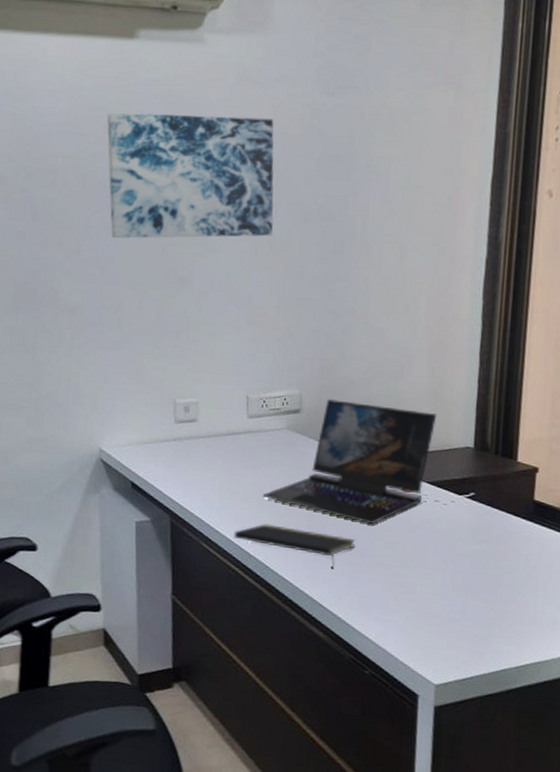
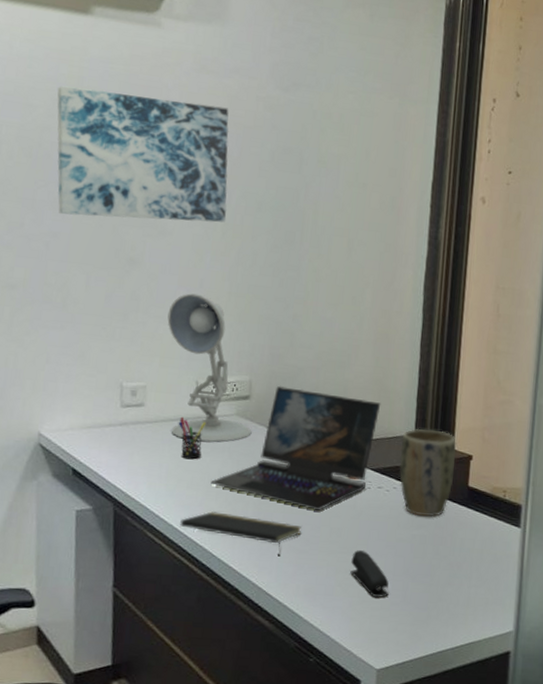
desk lamp: none [217,309,303,457] -> present [167,293,252,443]
pen holder: none [230,431,257,473] -> present [178,416,206,460]
stapler: none [406,564,447,613] -> present [350,550,389,598]
plant pot: none [457,439,520,532] -> present [399,428,456,517]

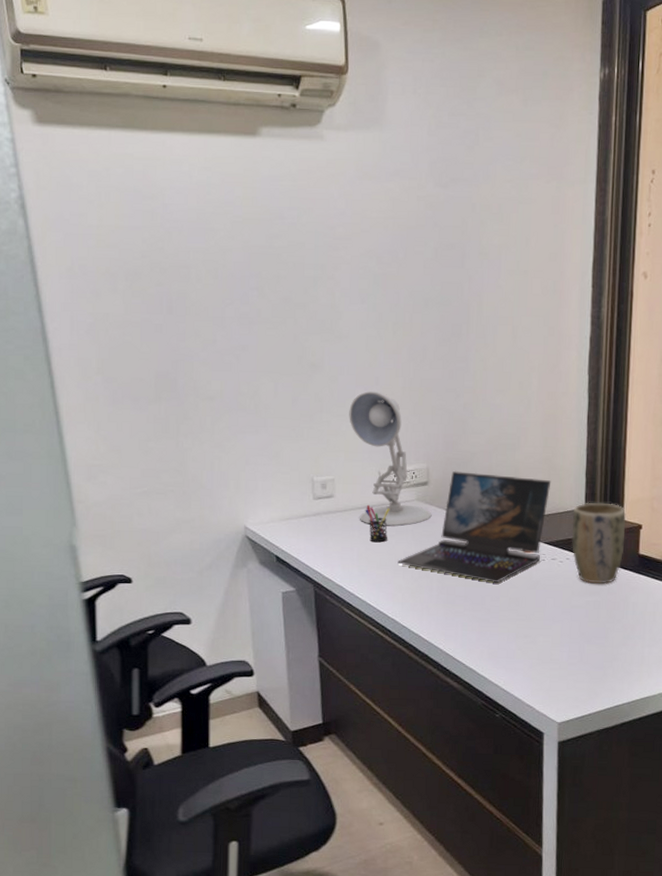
wall art: present [57,85,229,223] -> none [234,207,396,328]
notepad: present [180,511,302,557] -> none [373,588,483,626]
stapler: present [350,550,389,598] -> none [529,617,566,659]

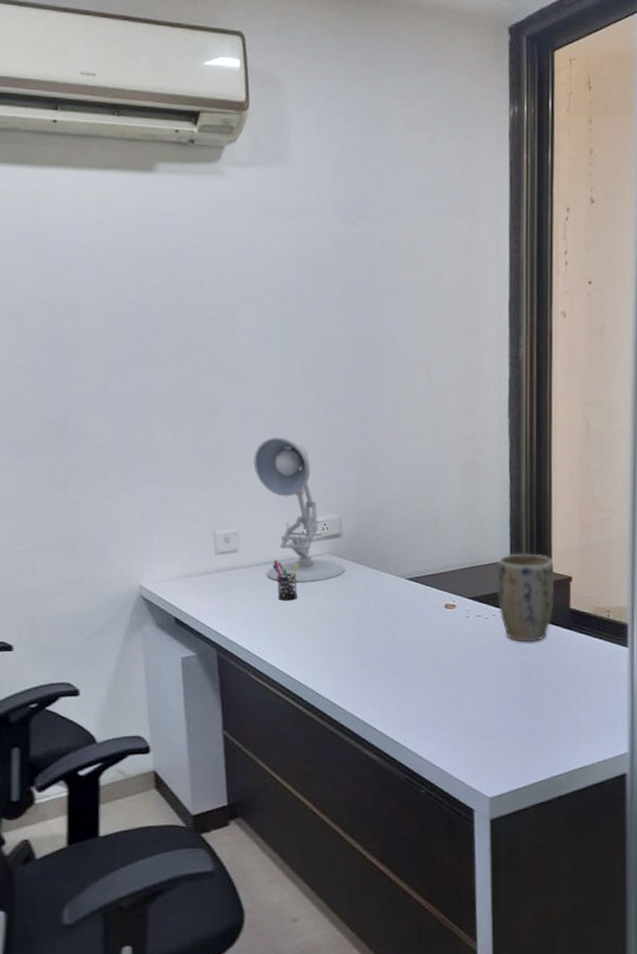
laptop: present [398,470,552,583] -> none [309,521,474,643]

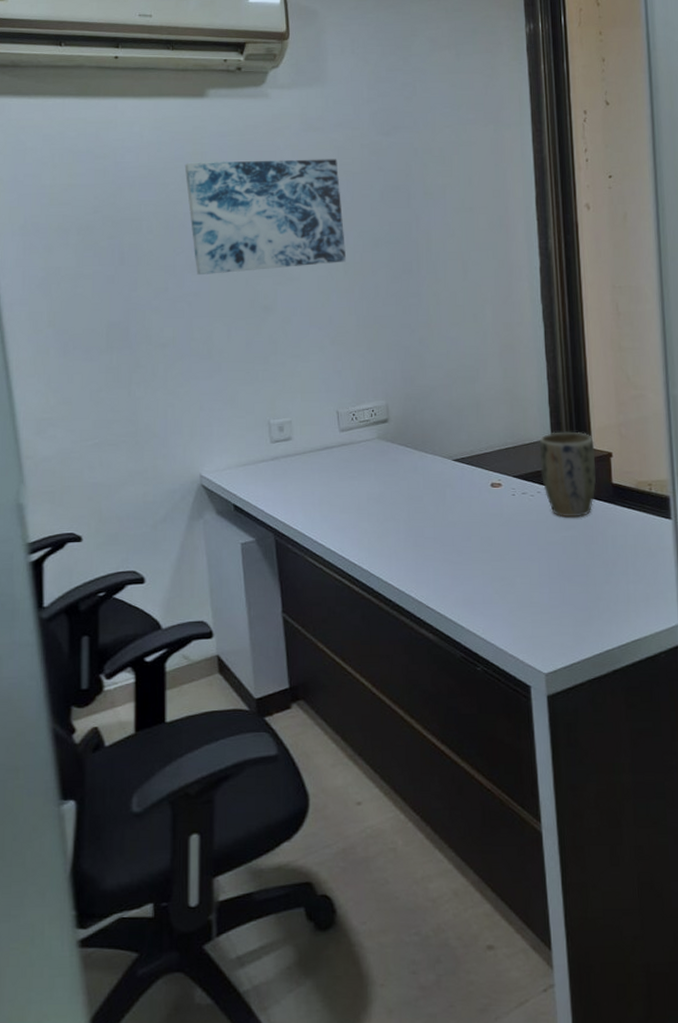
wall art: none [129,245,303,371] -> present [184,159,347,275]
desk lamp: present [253,437,345,583] -> none [304,331,394,467]
pen holder: present [272,559,299,601] -> none [324,445,350,485]

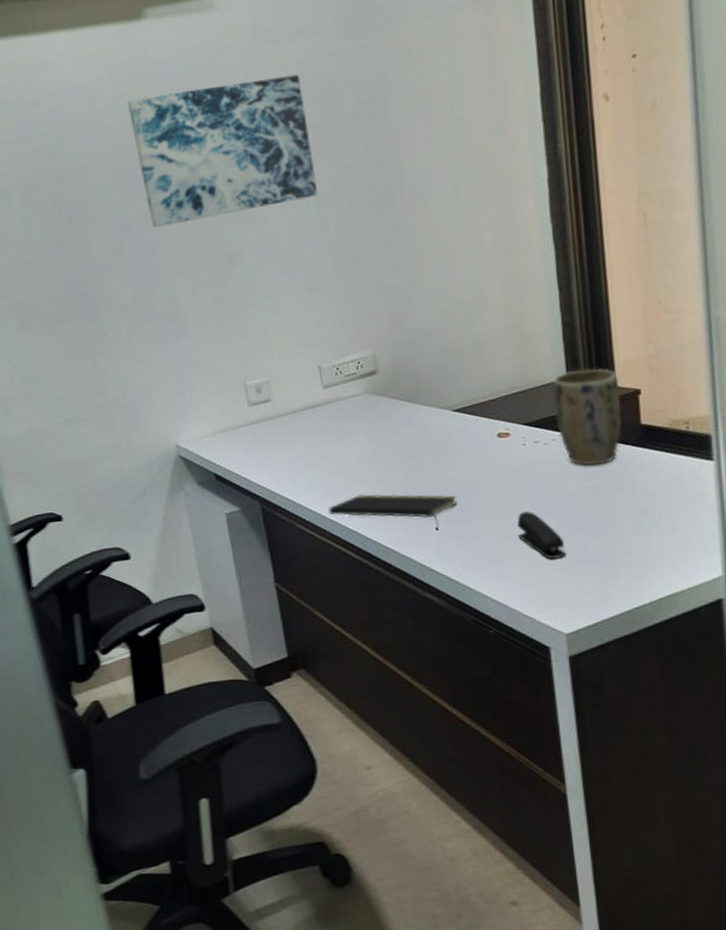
notepad: none [337,532,454,570] -> present [328,494,458,531]
stapler: none [505,557,547,601] -> present [517,512,566,559]

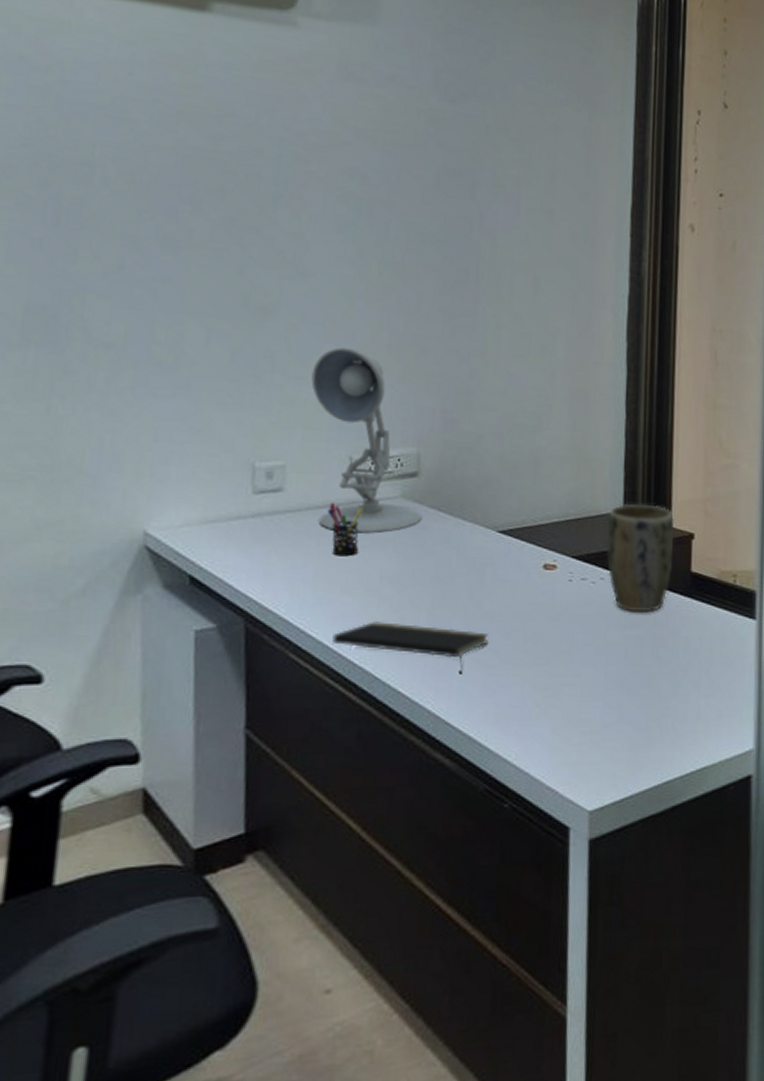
wall art: present [127,74,318,227] -> none [166,96,385,260]
desk lamp: none [277,276,385,427] -> present [311,347,422,534]
pen holder: none [308,404,337,447] -> present [327,502,363,557]
stapler: present [517,512,566,559] -> none [551,660,600,718]

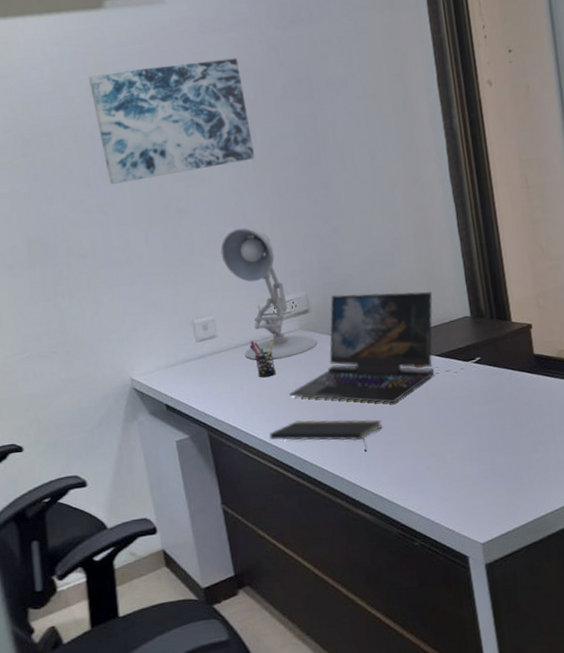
wall art: none [166,96,385,260] -> present [88,58,255,184]
laptop: none [371,457,581,612] -> present [289,291,434,403]
plant pot: present [606,503,674,613] -> none [459,306,519,391]

